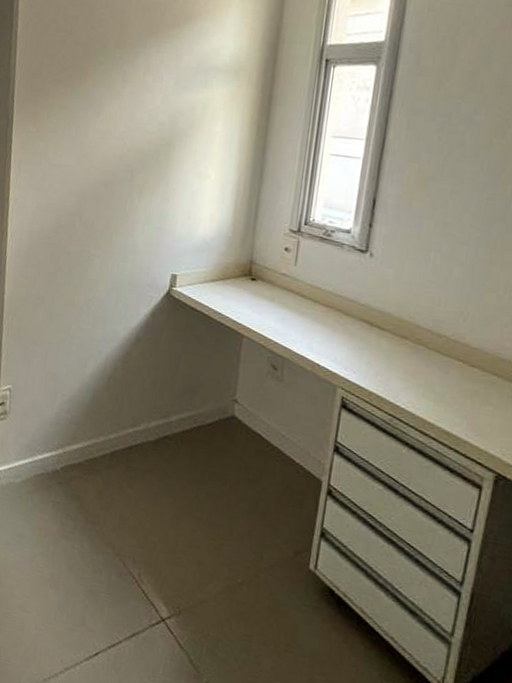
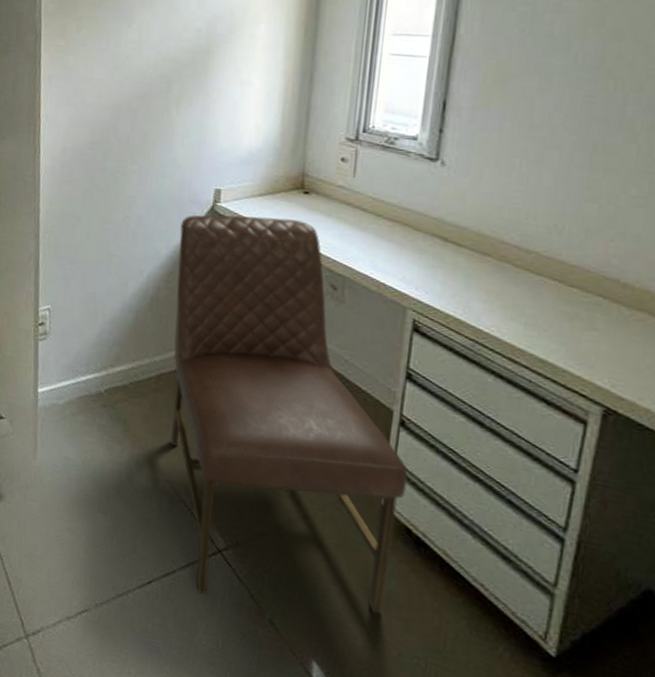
chair: none [121,298,333,671] -> present [171,215,408,615]

